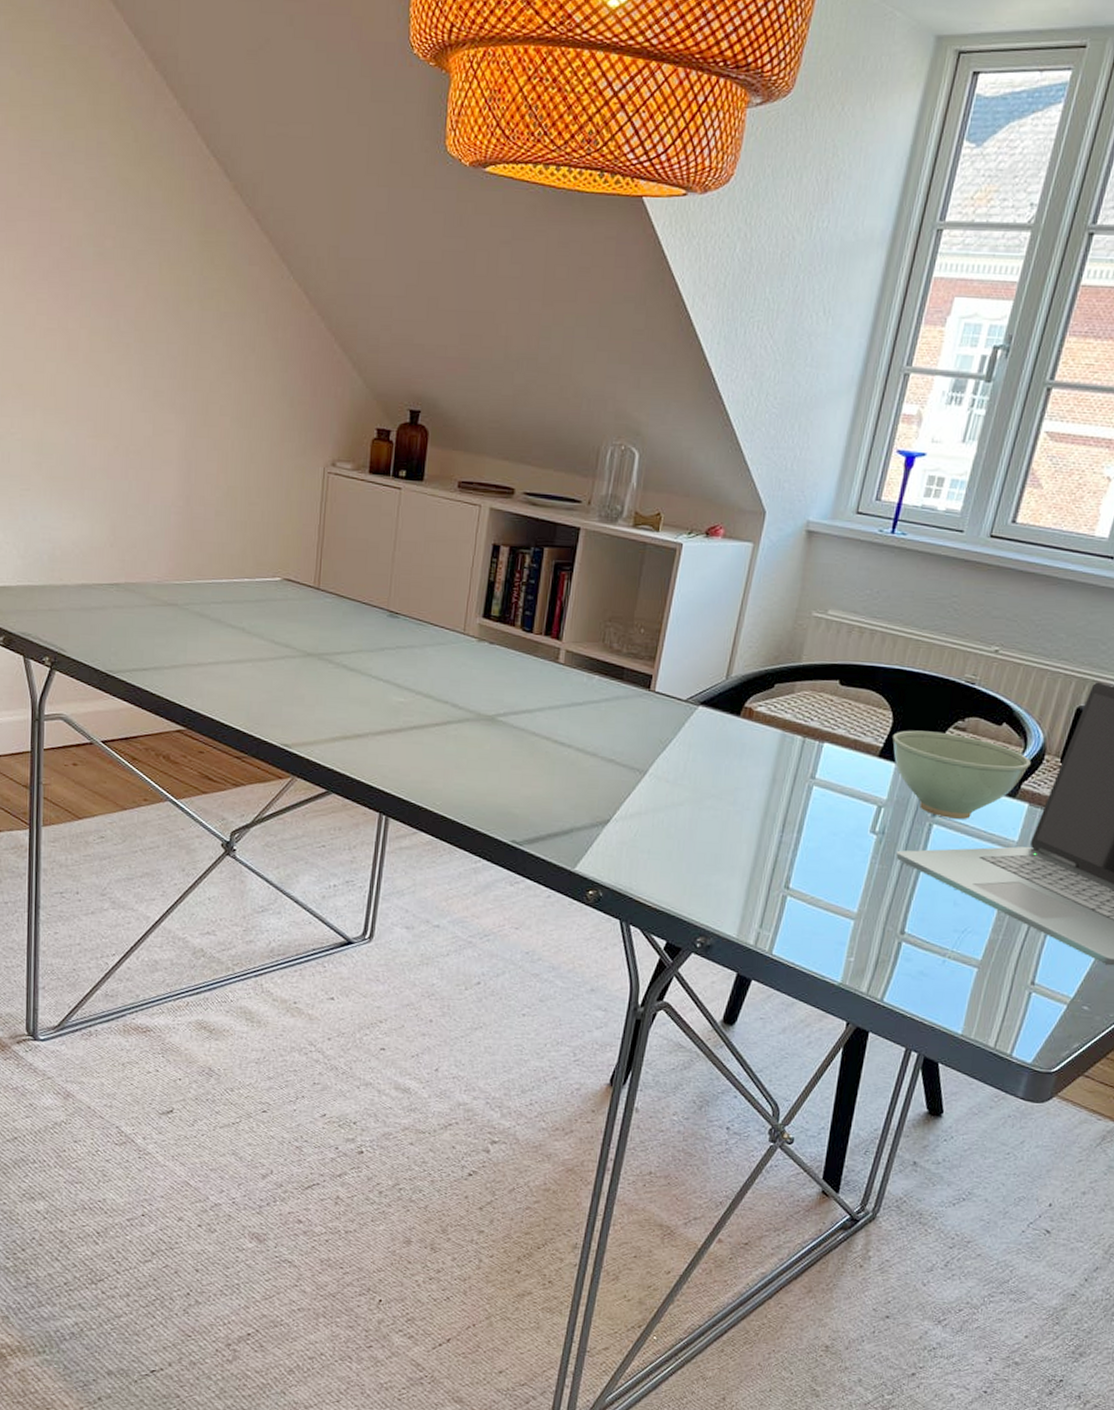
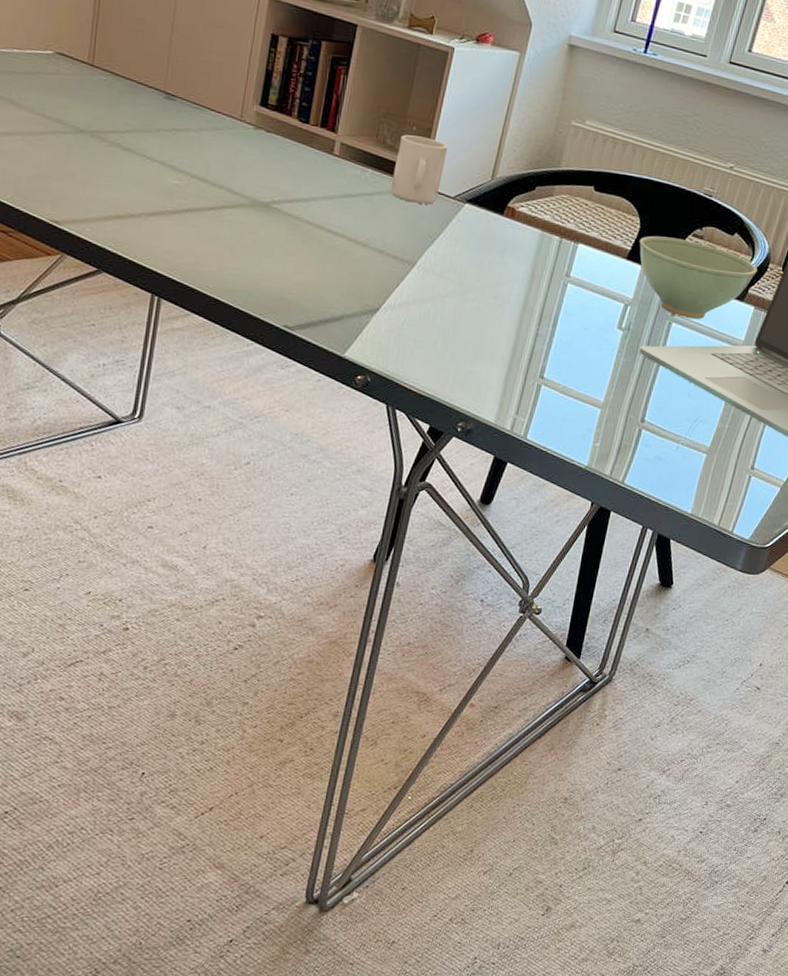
cup: none [618,638,678,709] -> present [390,134,447,205]

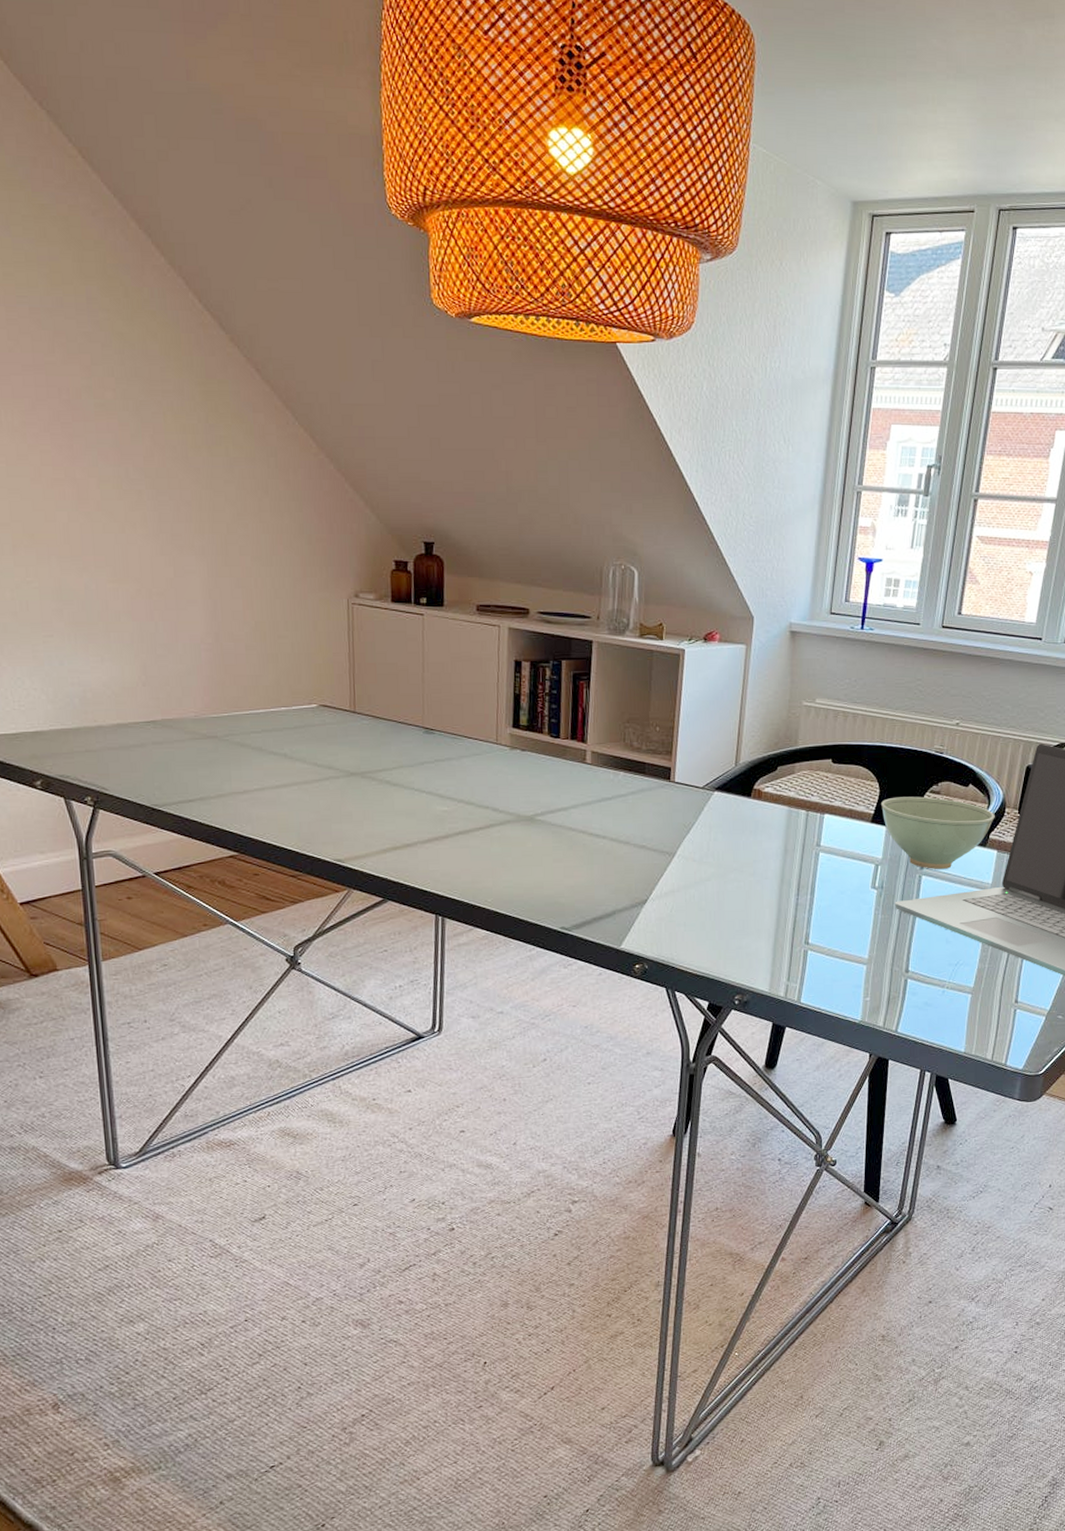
cup: present [390,134,447,205] -> none [643,735,691,798]

